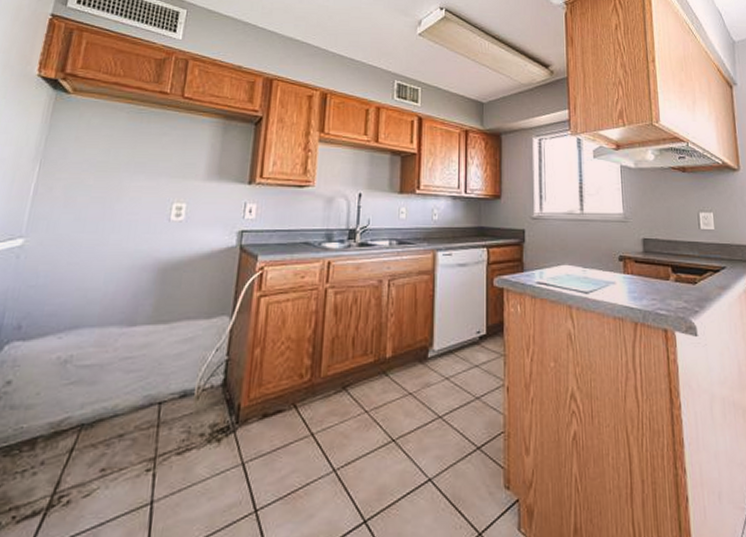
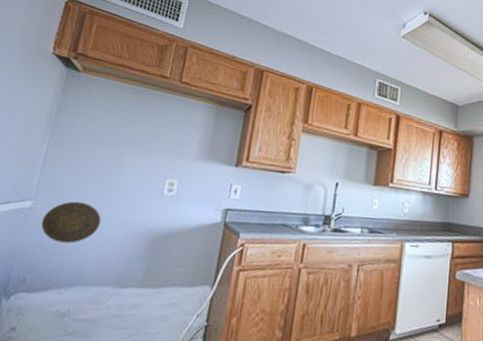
decorative plate: none [34,235,103,282] -> present [41,201,101,244]

